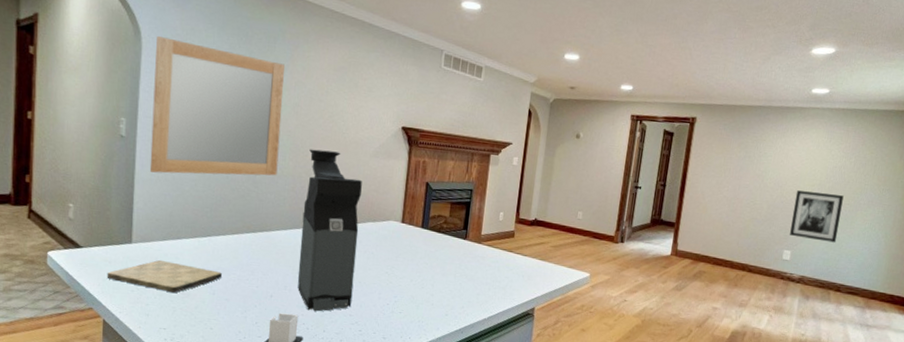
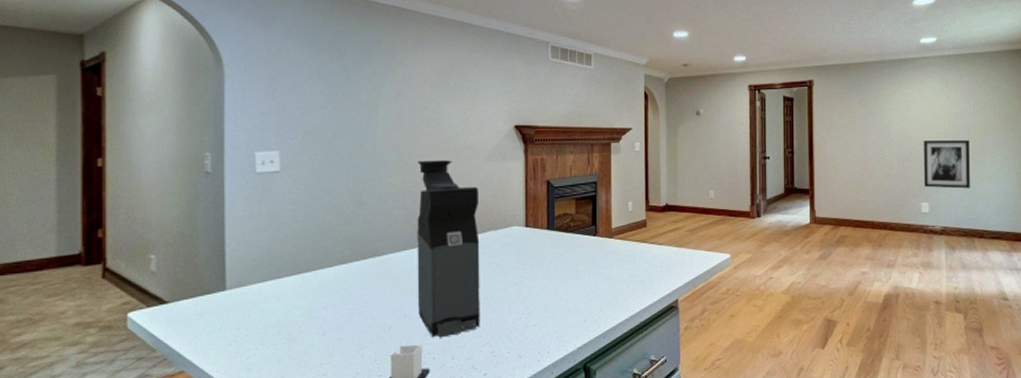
cutting board: present [106,259,223,293] -> none [198,304,333,341]
home mirror: present [149,35,285,176] -> none [240,60,385,208]

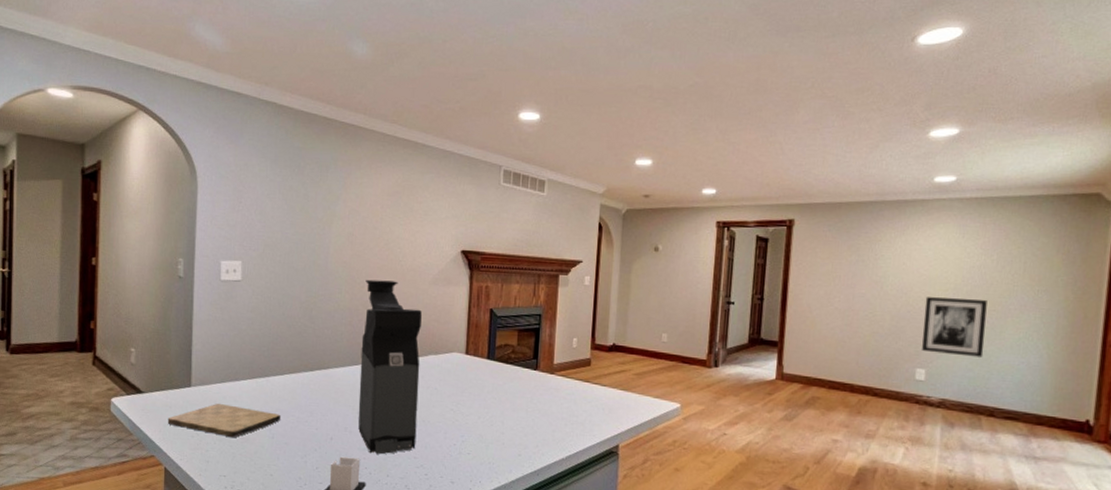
cutting board: none [198,304,333,341] -> present [167,403,281,438]

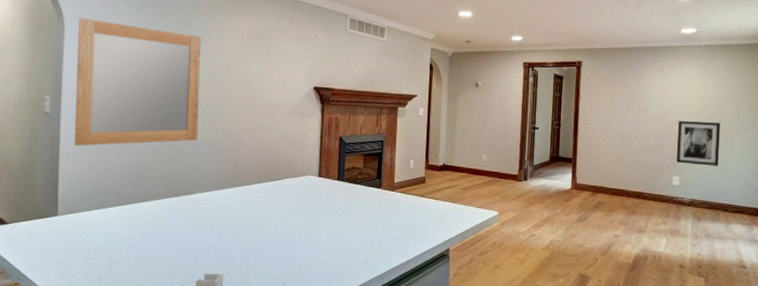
cutting board: present [167,403,281,438] -> none [33,230,148,262]
home mirror: none [207,173,338,313] -> present [74,17,202,146]
coffee maker: present [358,279,422,455] -> none [221,113,279,269]

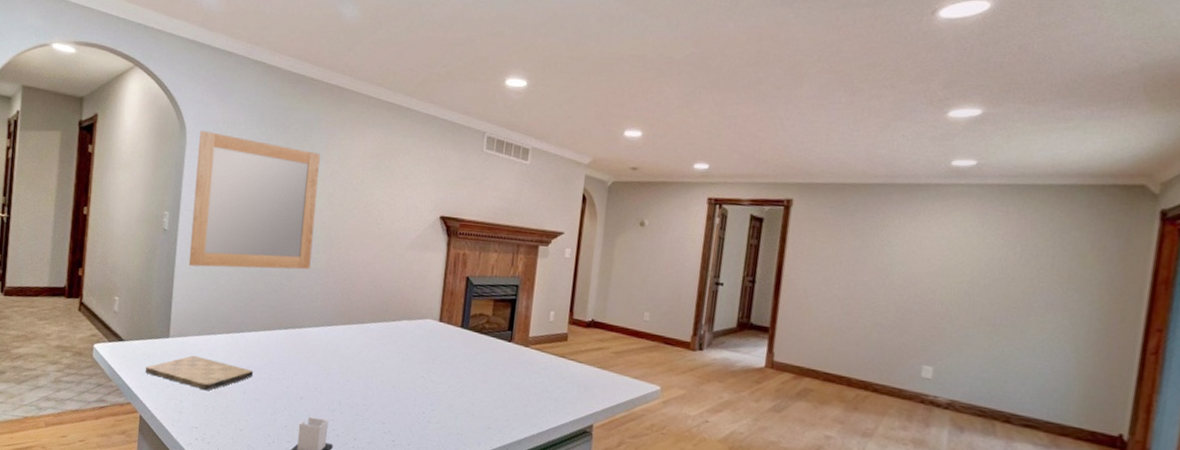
cutting board: none [33,230,148,262] -> present [145,355,254,391]
wall art: present [676,121,720,166] -> none [930,289,1008,358]

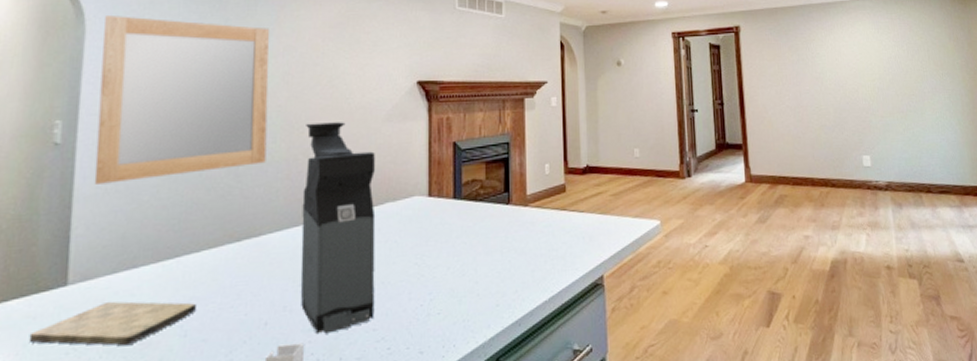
coffee maker: none [328,241,397,418] -> present [300,122,376,335]

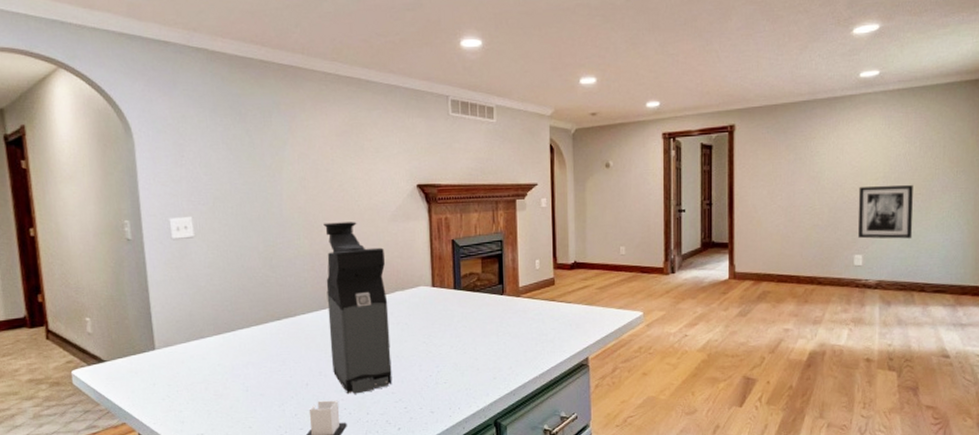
cutting board: present [28,301,198,346] -> none [134,362,254,396]
home mirror: present [94,14,270,184] -> none [148,128,294,273]
wall art: none [858,87,913,139] -> present [858,185,913,239]

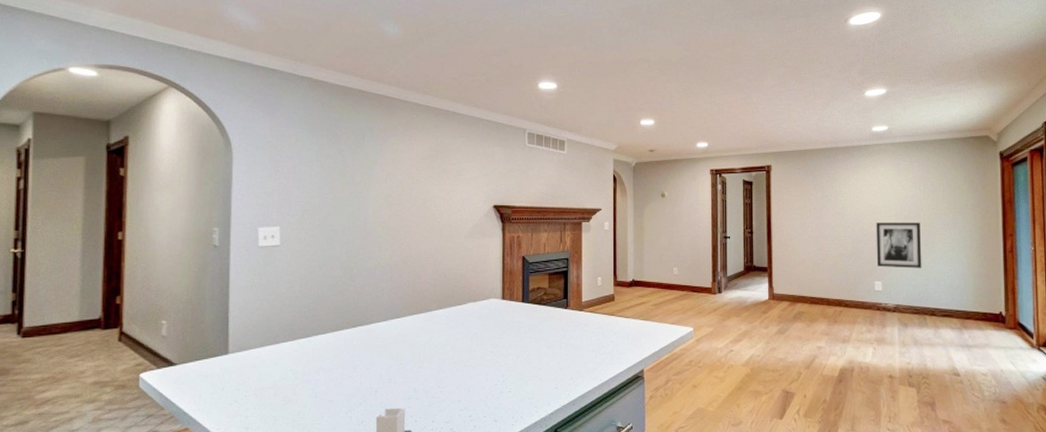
coffee maker: present [323,222,393,394] -> none [401,237,460,402]

